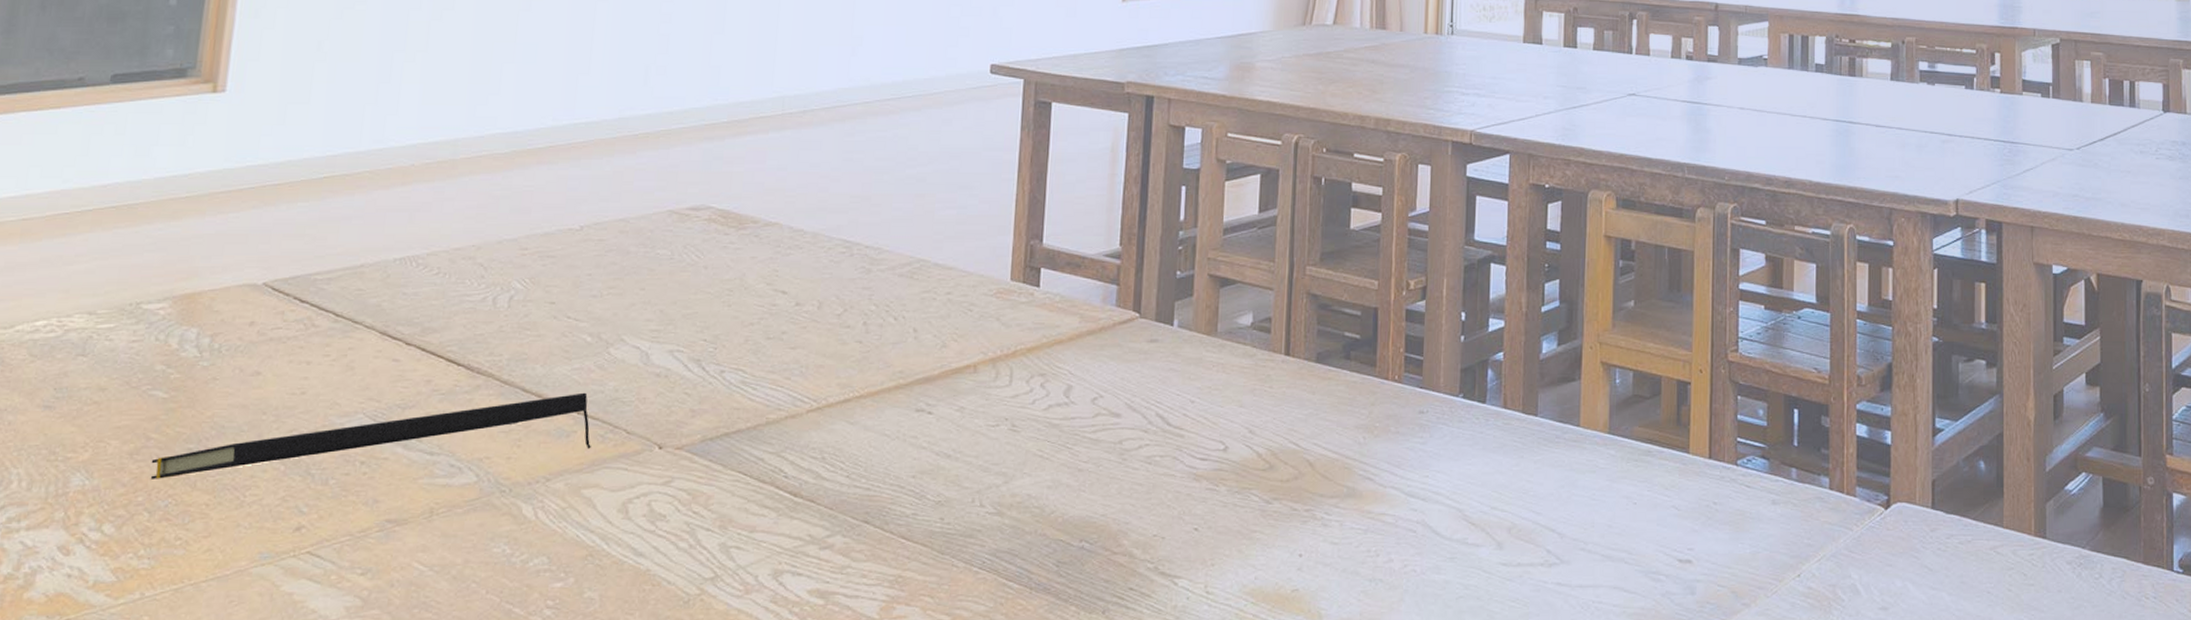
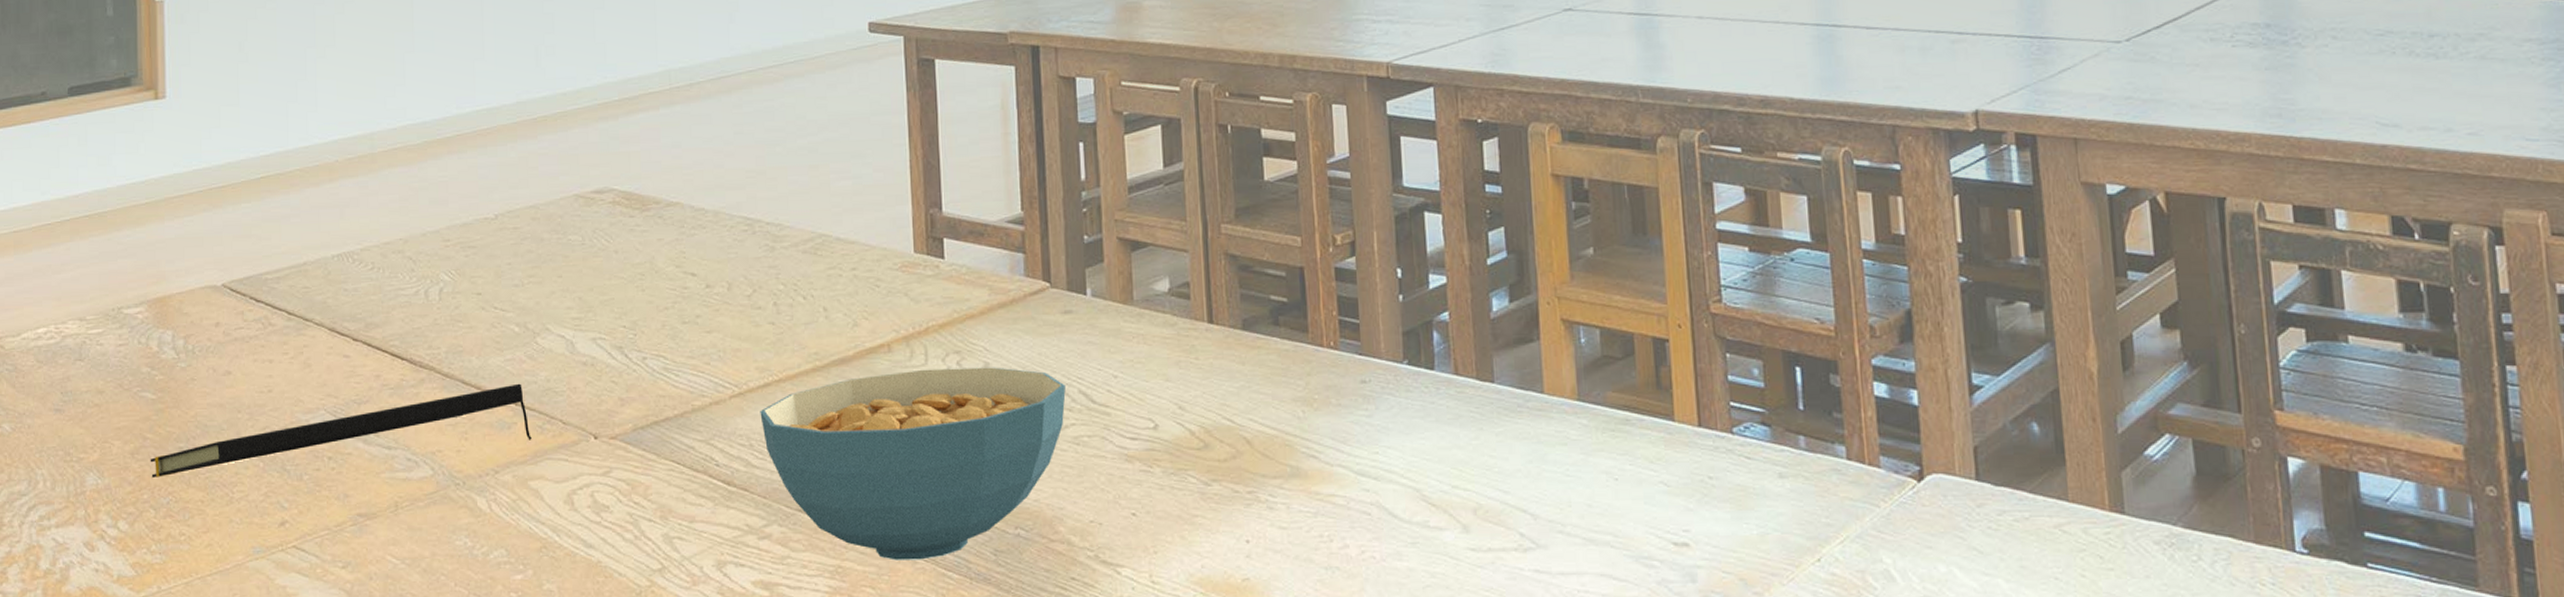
cereal bowl: none [836,389,1144,571] -> present [760,367,1066,560]

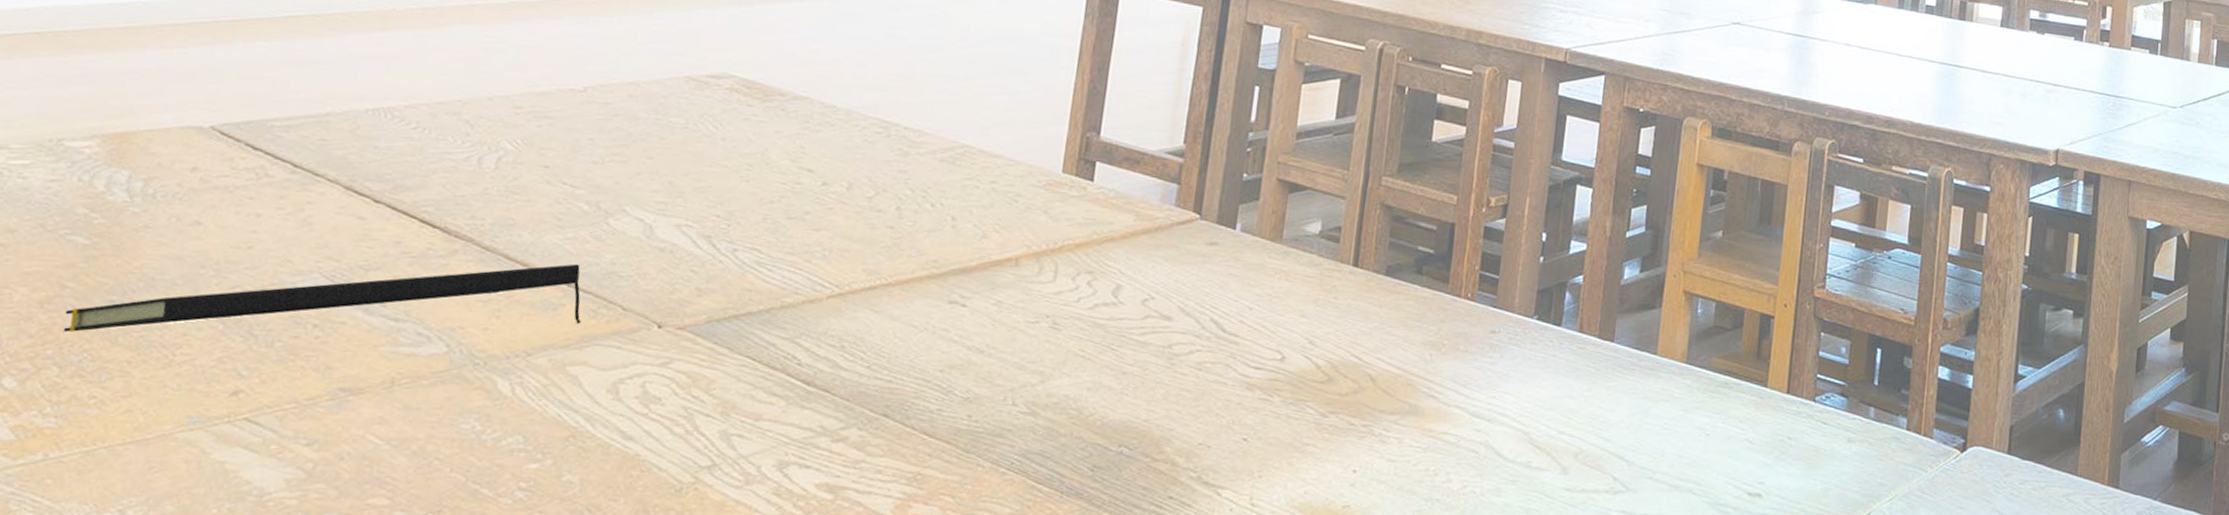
cereal bowl: present [760,367,1066,560] -> none [858,286,1198,472]

